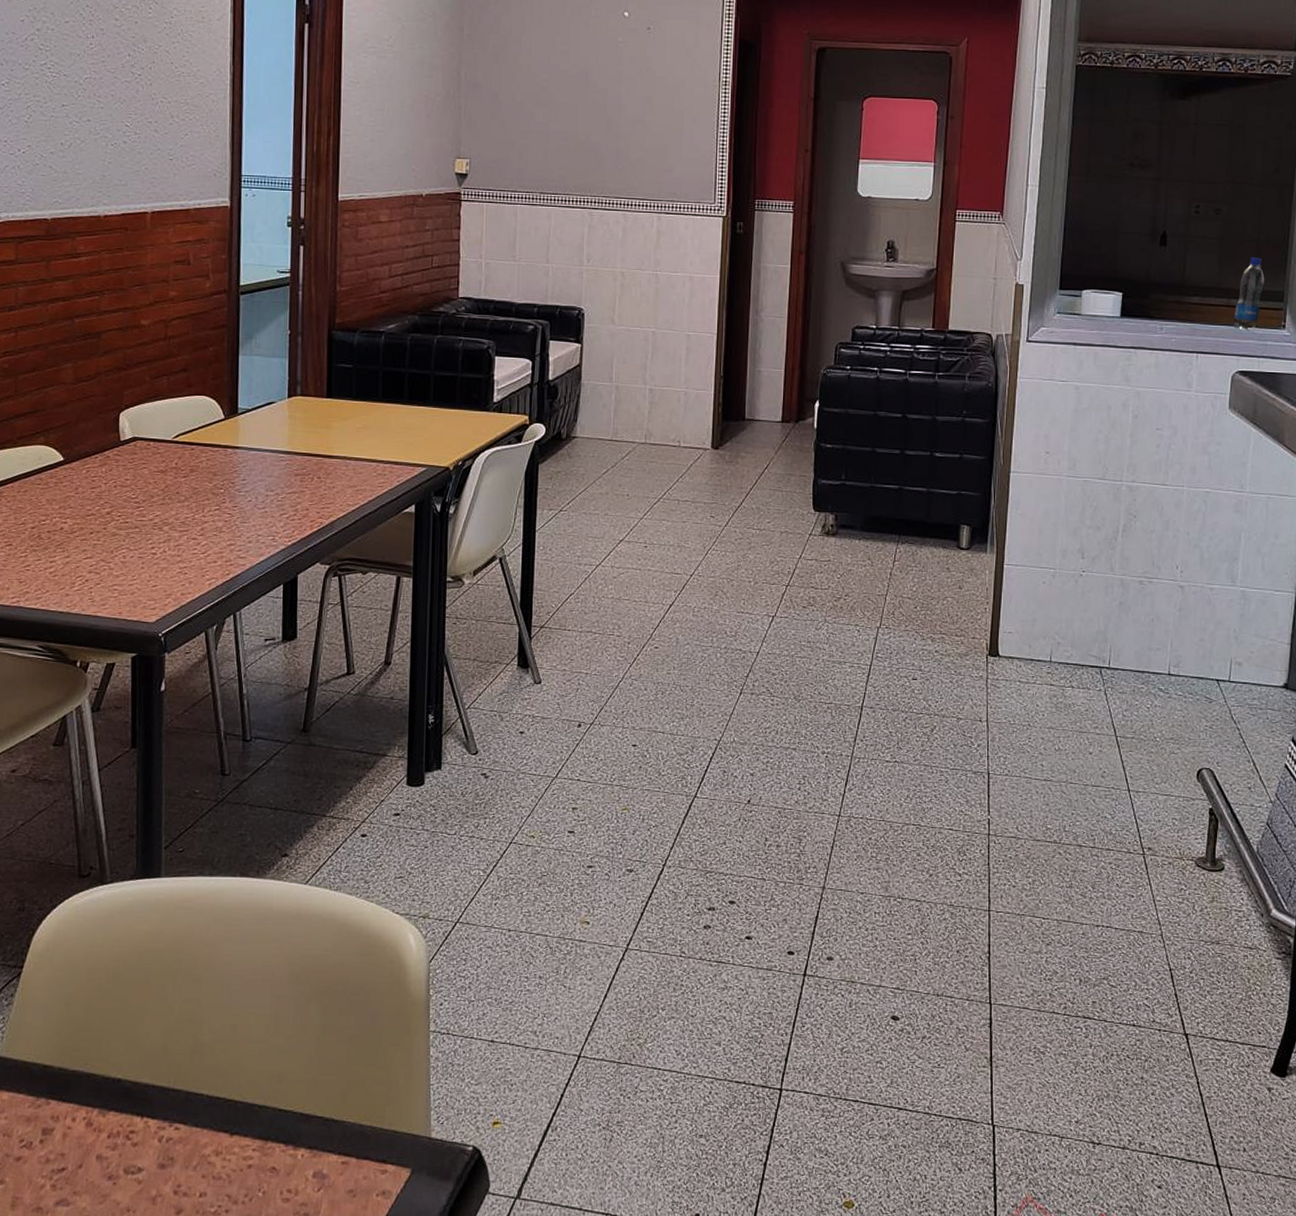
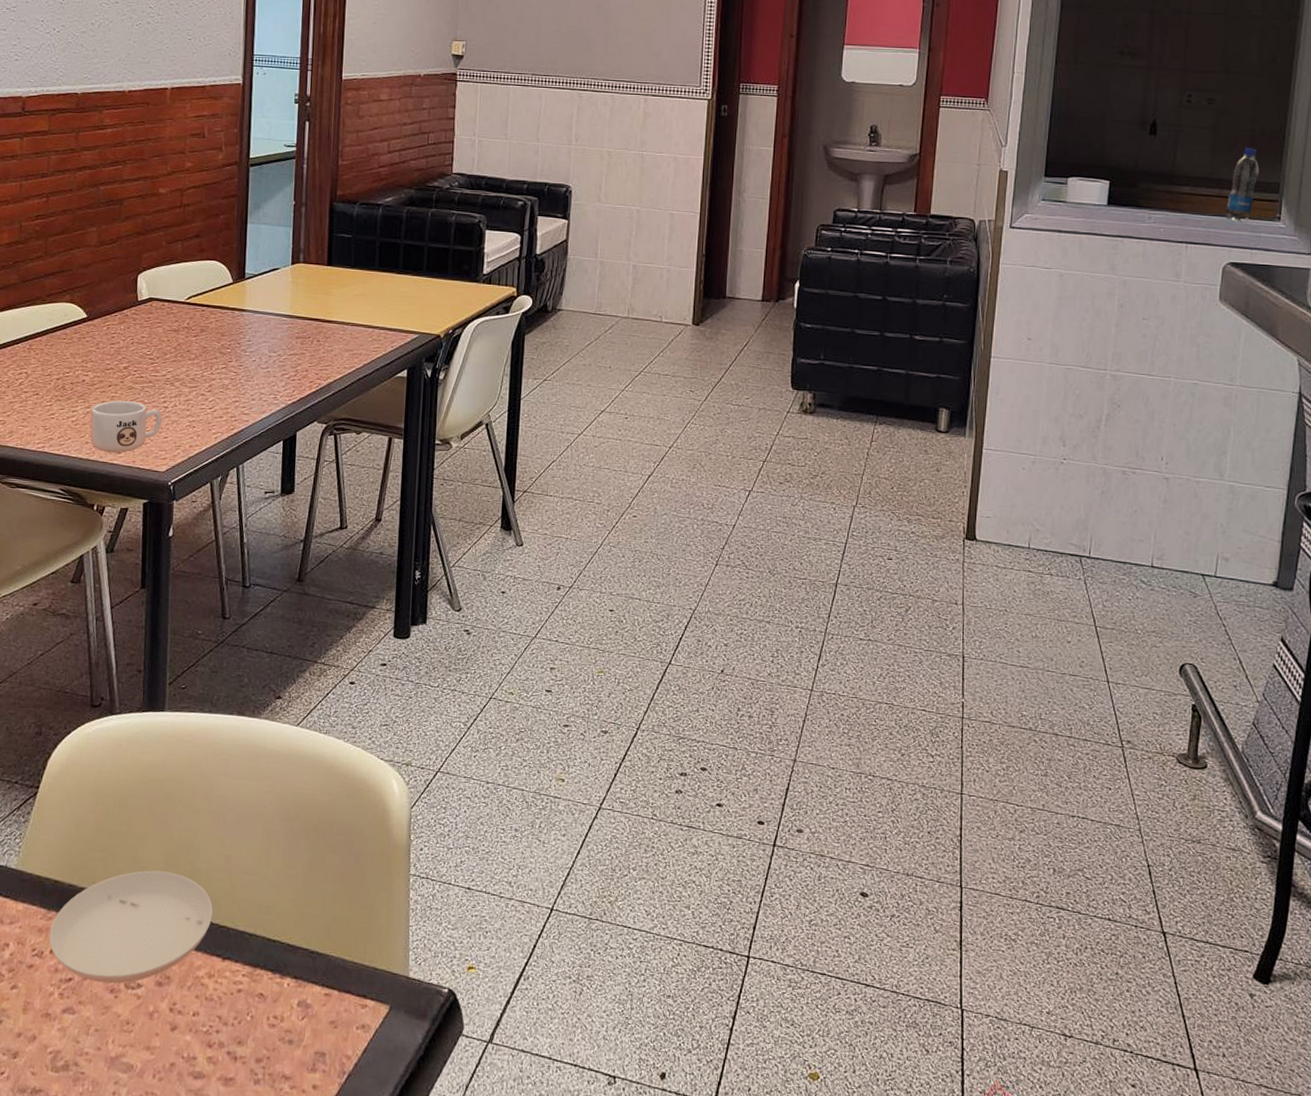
saucer: none [39,1047,219,1170] -> present [49,870,213,984]
mug: none [70,548,150,605] -> present [90,400,162,453]

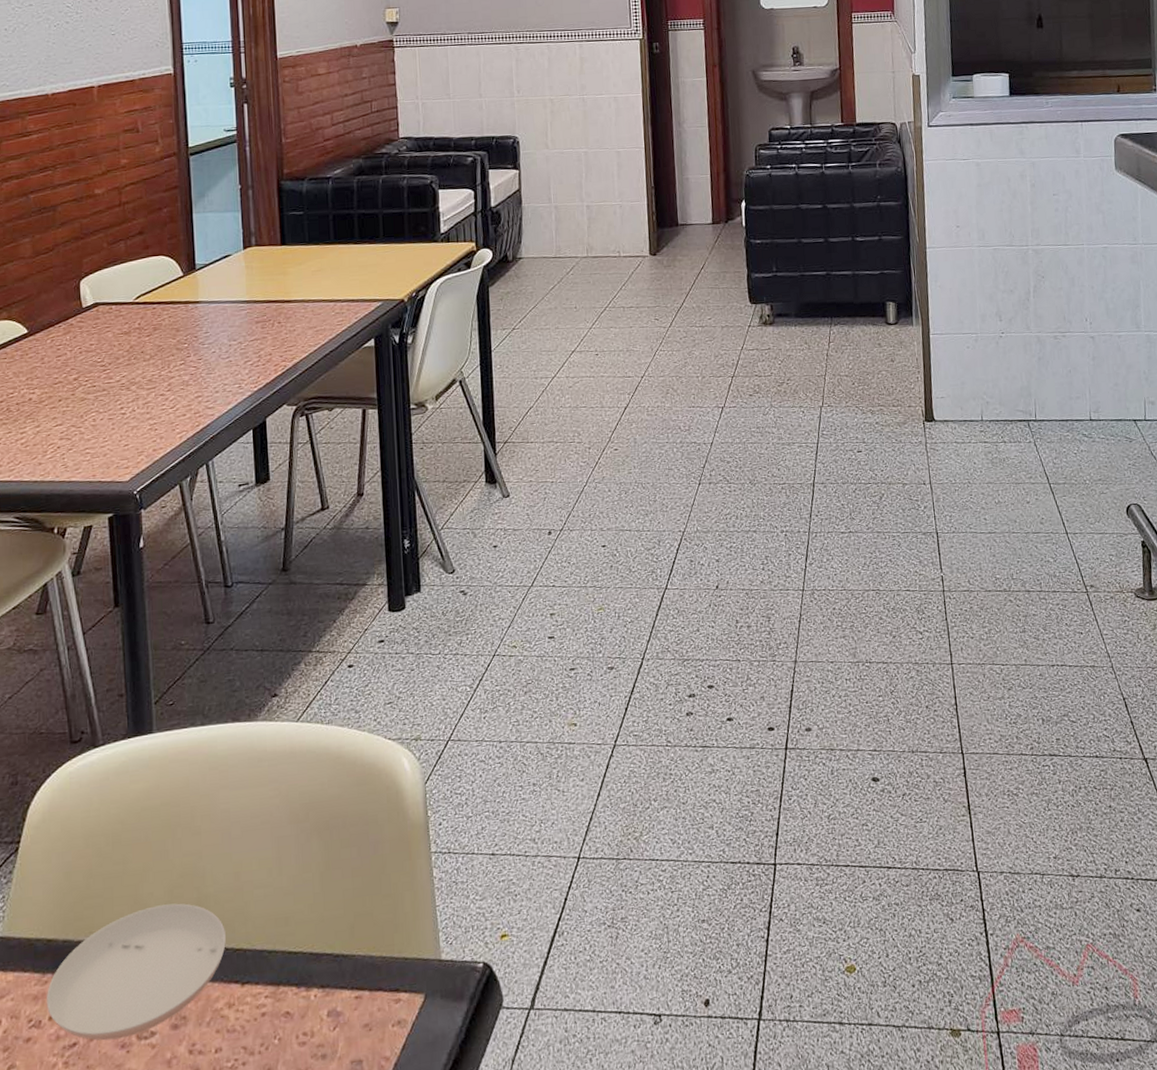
mug: present [90,400,162,453] -> none [42,412,121,471]
bottle: present [1226,148,1260,224] -> none [1110,30,1134,98]

